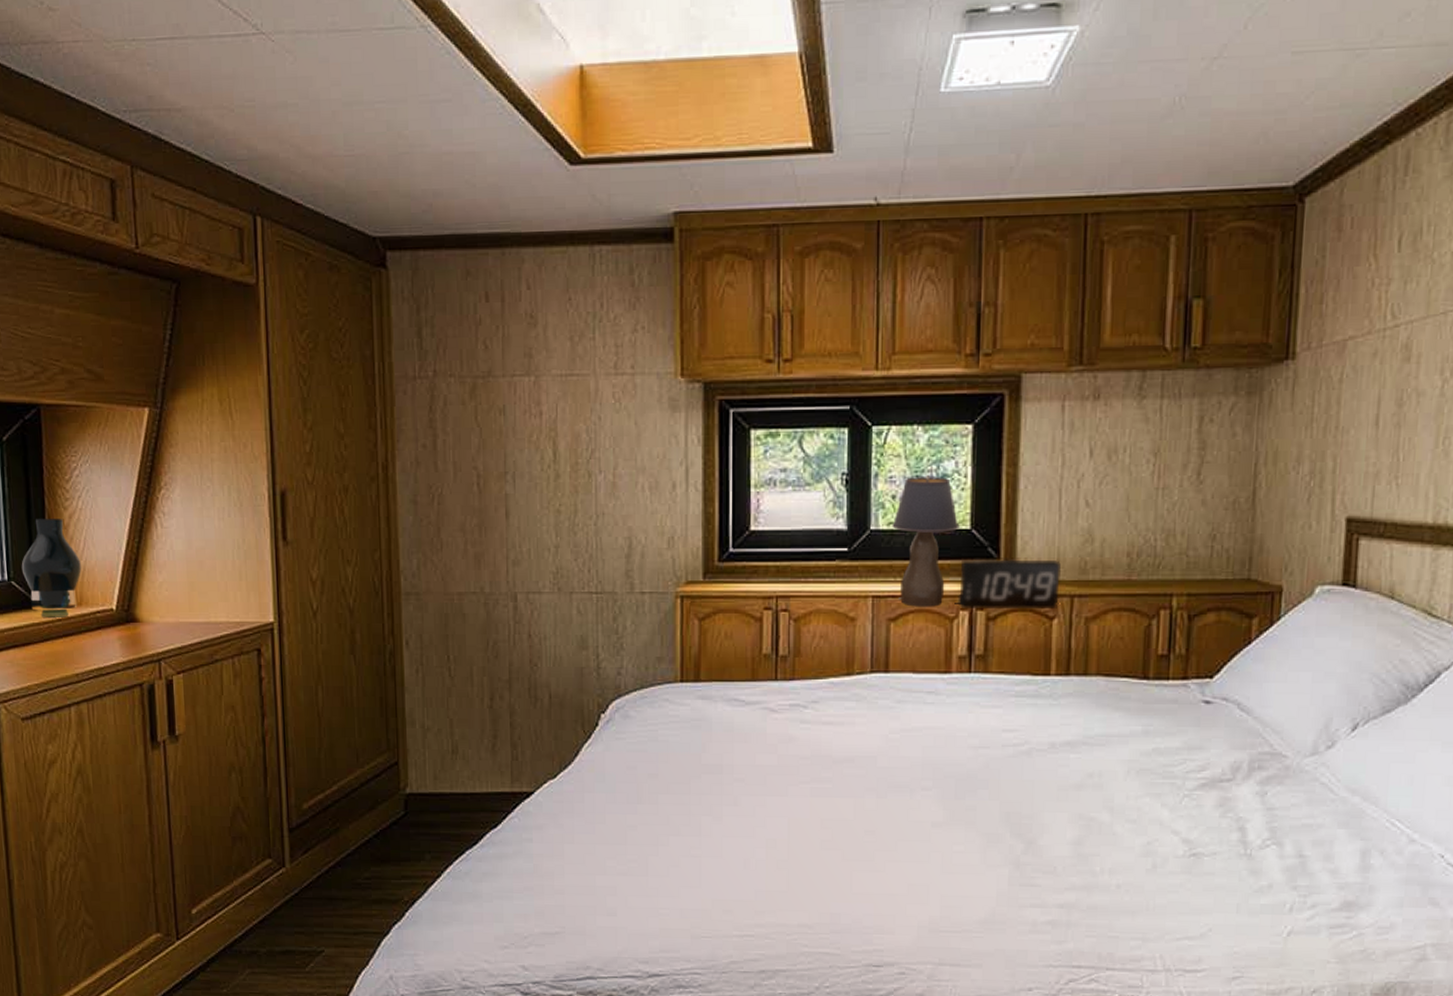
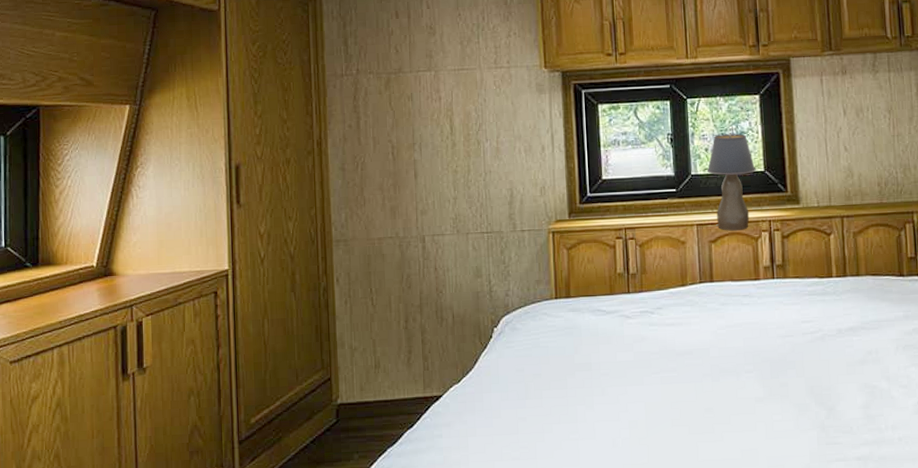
vase: present [21,519,82,617] -> none [17,195,69,276]
alarm clock: present [957,559,1061,610] -> none [759,191,833,231]

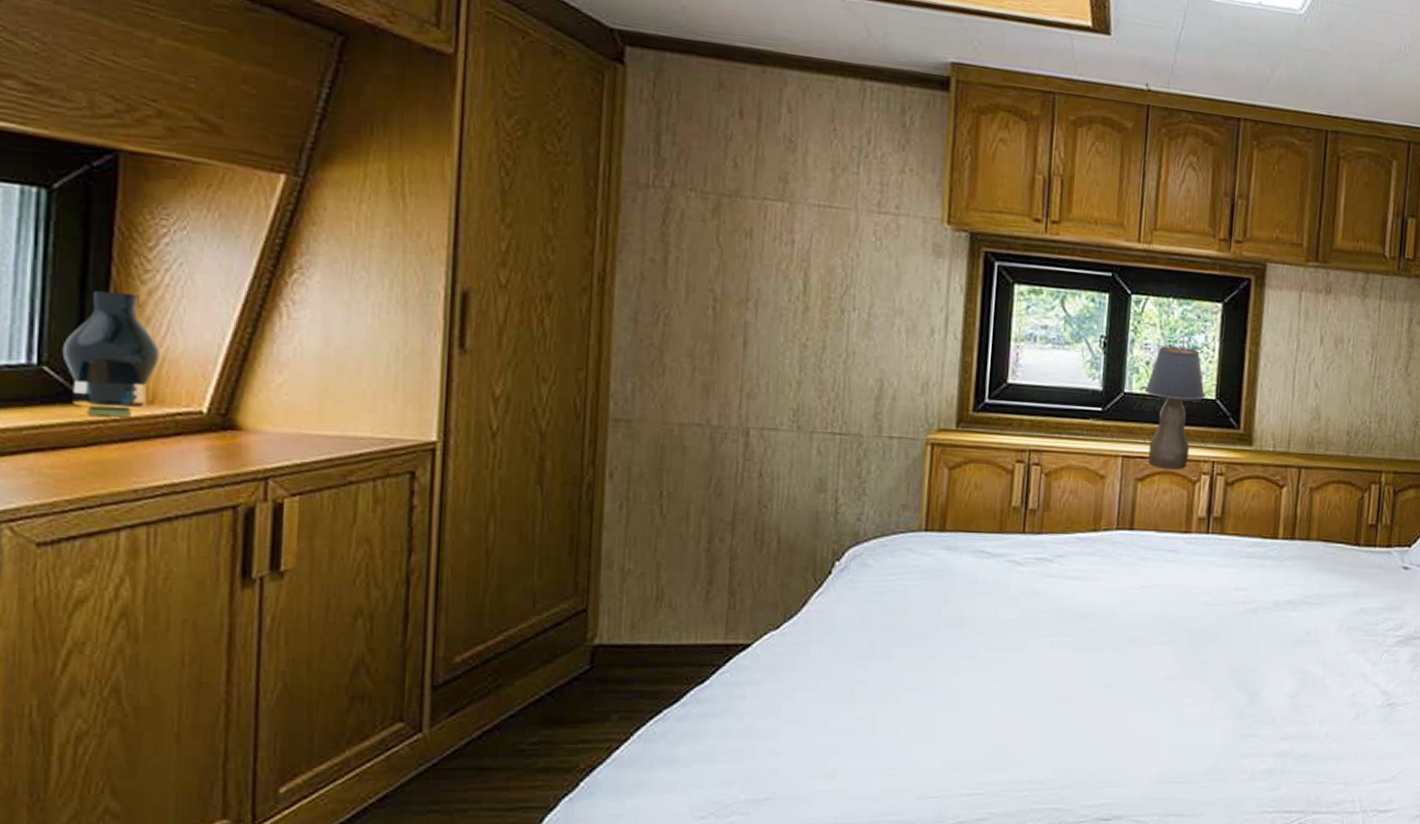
vase: none [17,195,69,276] -> present [62,291,161,418]

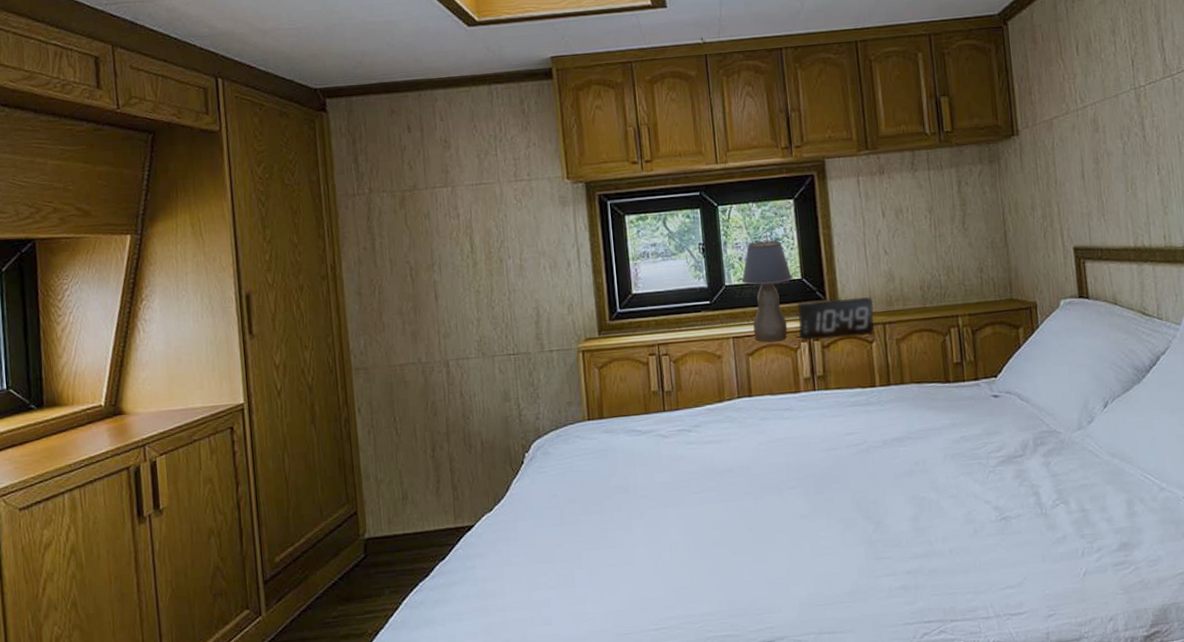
vase: present [62,291,161,418] -> none [18,332,74,418]
alarm clock: none [1200,428,1292,479] -> present [797,297,875,342]

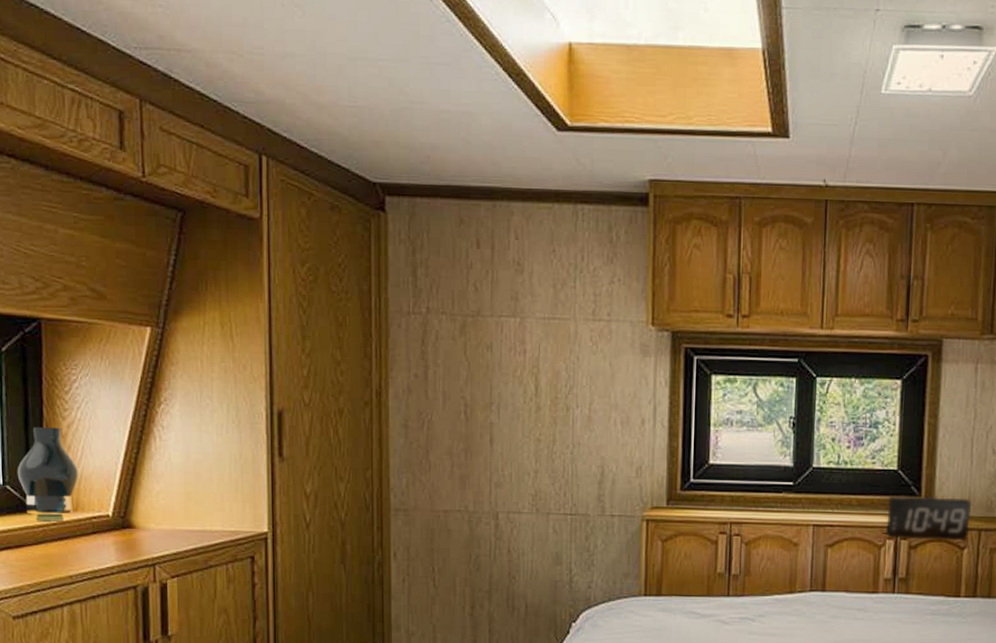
vase: none [18,332,74,418] -> present [17,427,79,522]
table lamp: present [741,240,793,343] -> none [831,422,888,537]

